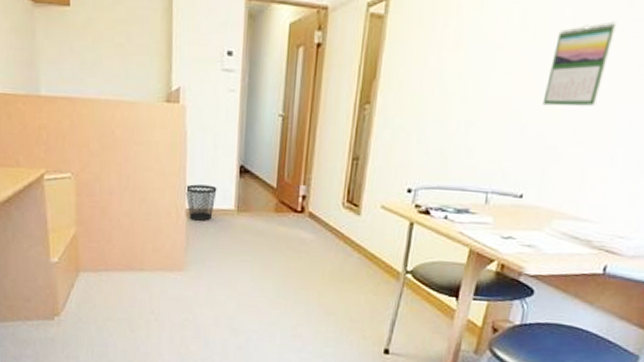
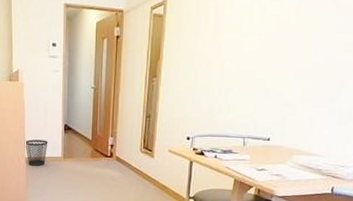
calendar: present [542,21,617,106] -> none [279,15,327,75]

